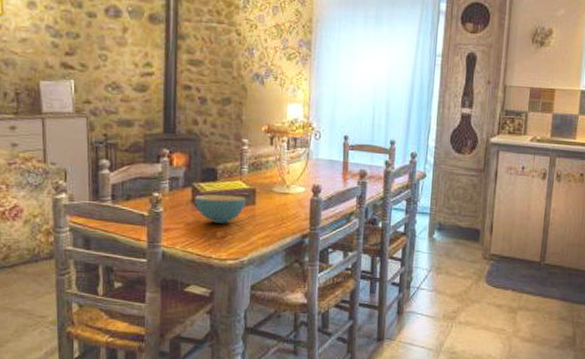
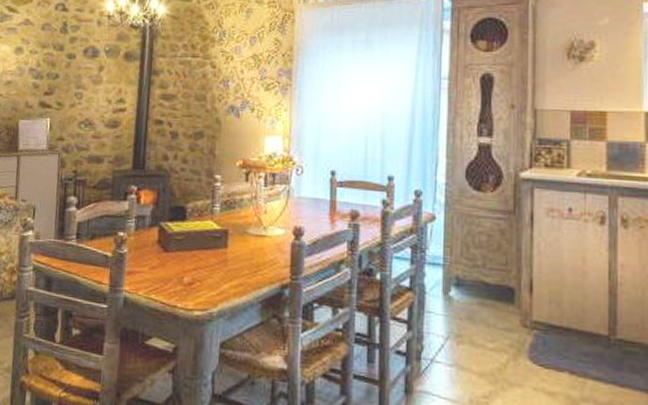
cereal bowl: present [195,194,246,224] -> none [161,235,217,268]

